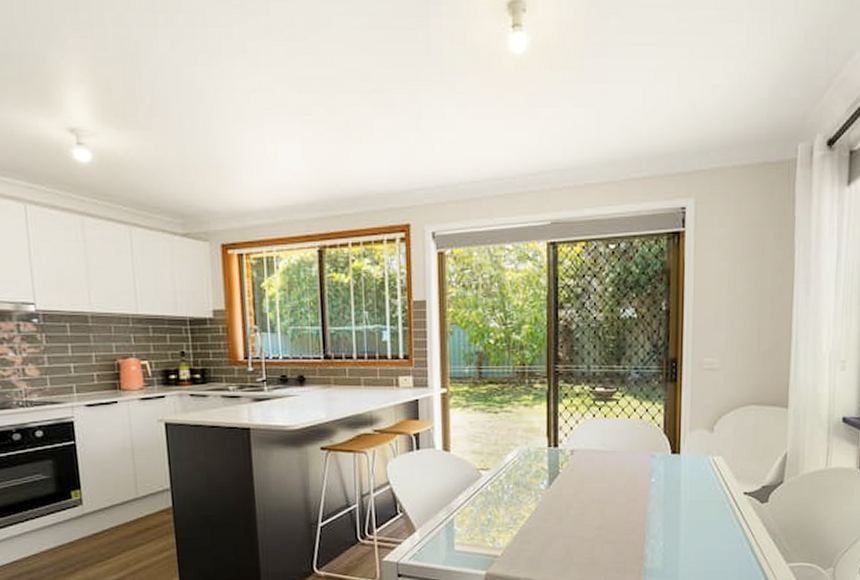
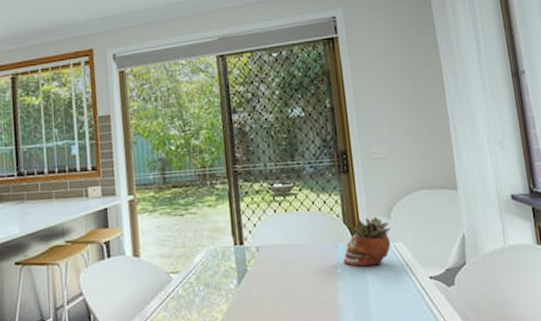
succulent planter: none [658,429,712,478] -> present [343,216,391,267]

